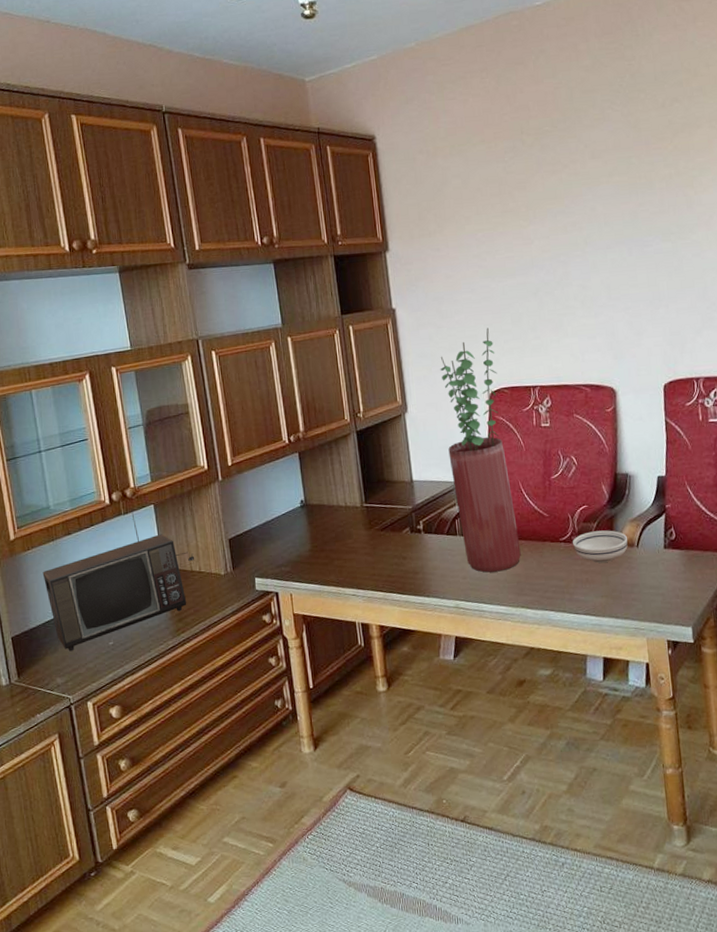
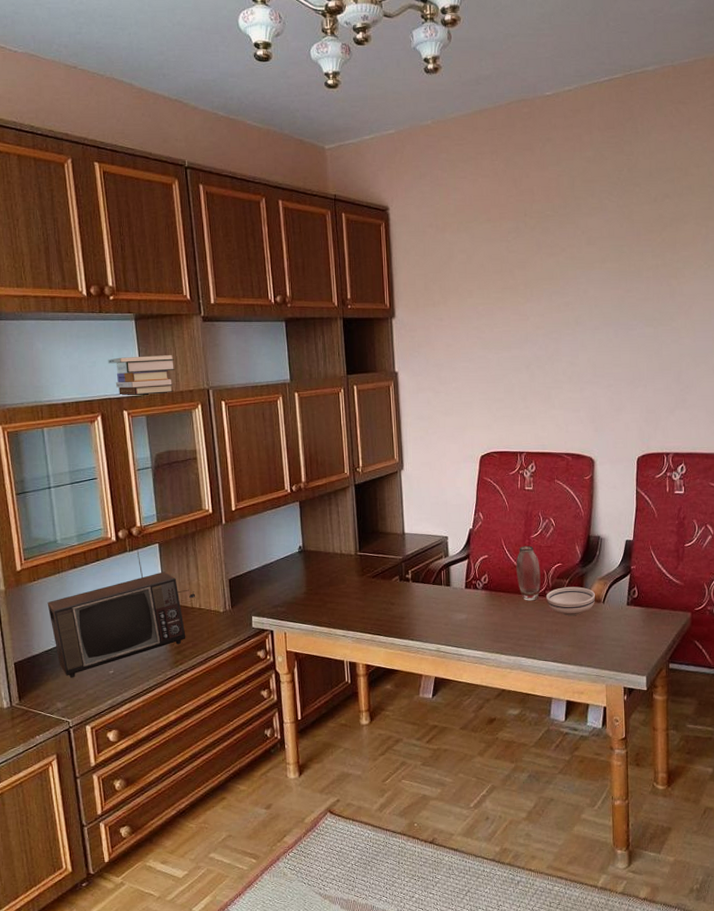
books: none [93,306,163,351] -> present [108,355,175,395]
vase: present [440,328,521,573] -> none [436,395,499,620]
vase: none [536,487,566,549] -> present [516,545,541,601]

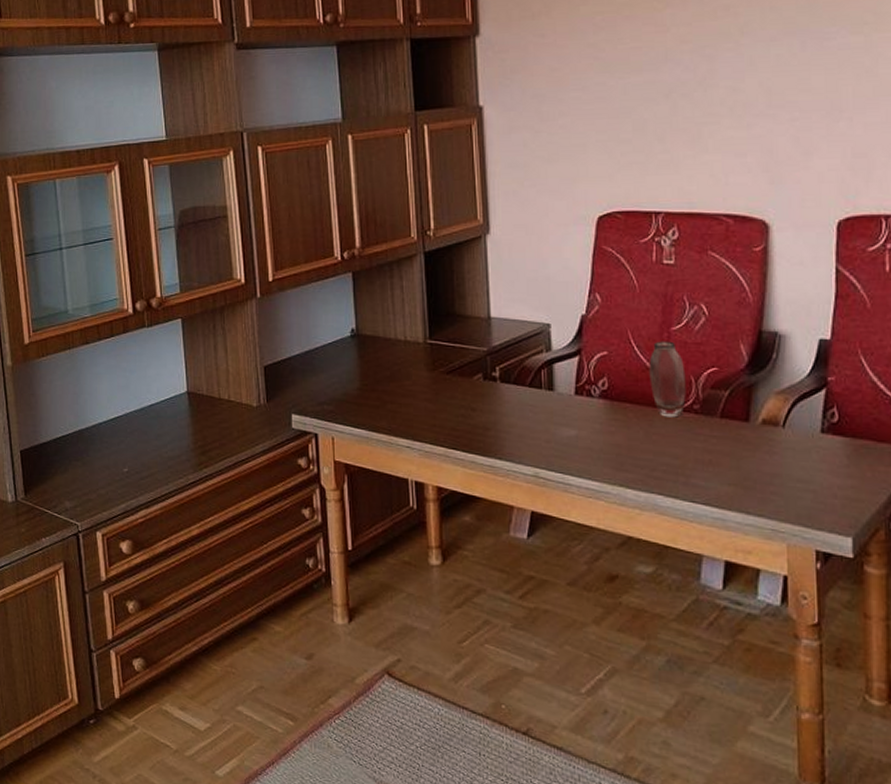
television: present [47,549,196,678] -> none [56,325,224,474]
books: present [108,355,175,395] -> none [127,91,204,140]
bowl: present [545,586,596,616] -> none [693,401,771,442]

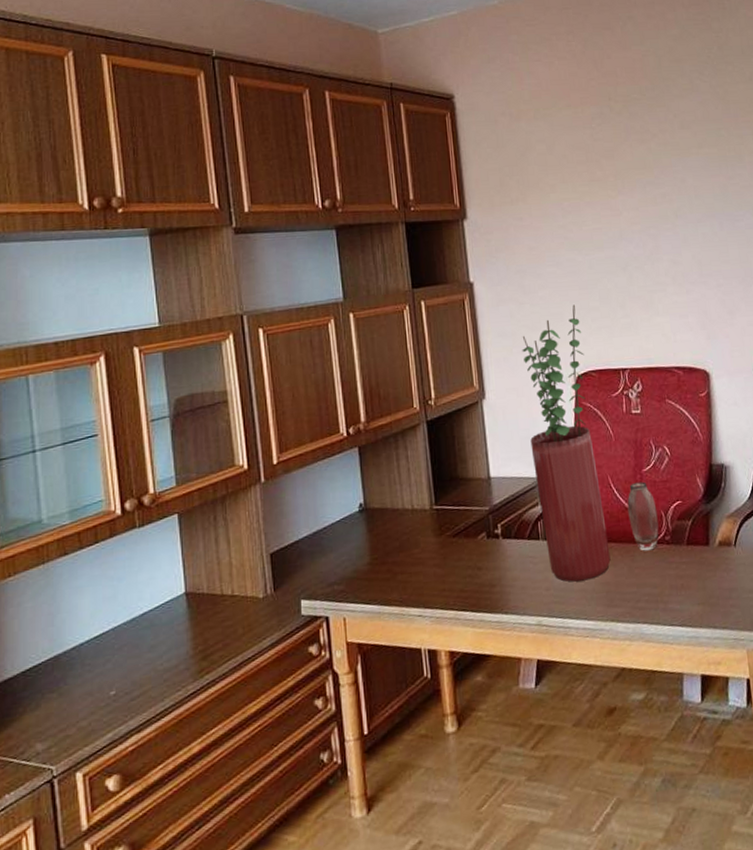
vase: none [534,135,624,439] -> present [522,304,611,582]

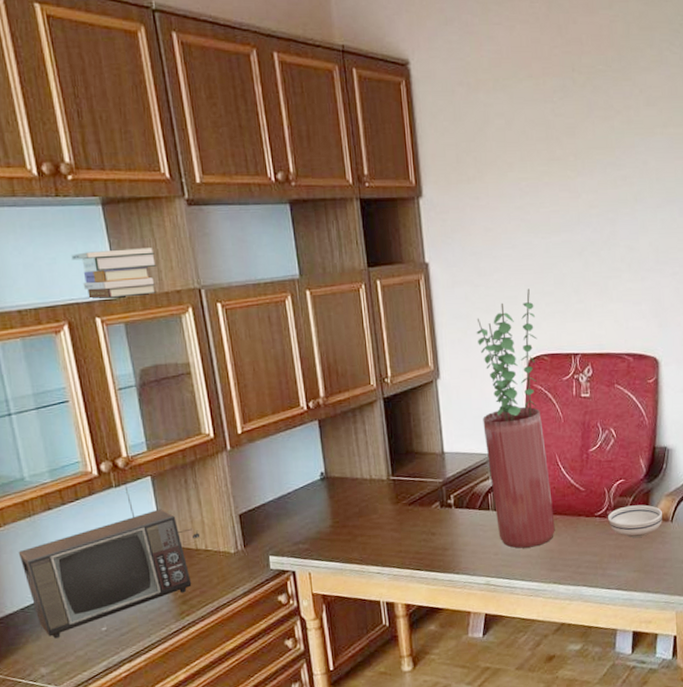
television: none [26,524,227,707] -> present [18,484,201,639]
books: none [114,276,200,328] -> present [71,248,157,299]
vase: present [627,481,659,551] -> none [573,461,602,524]
bowl: none [665,528,725,566] -> present [607,504,663,538]

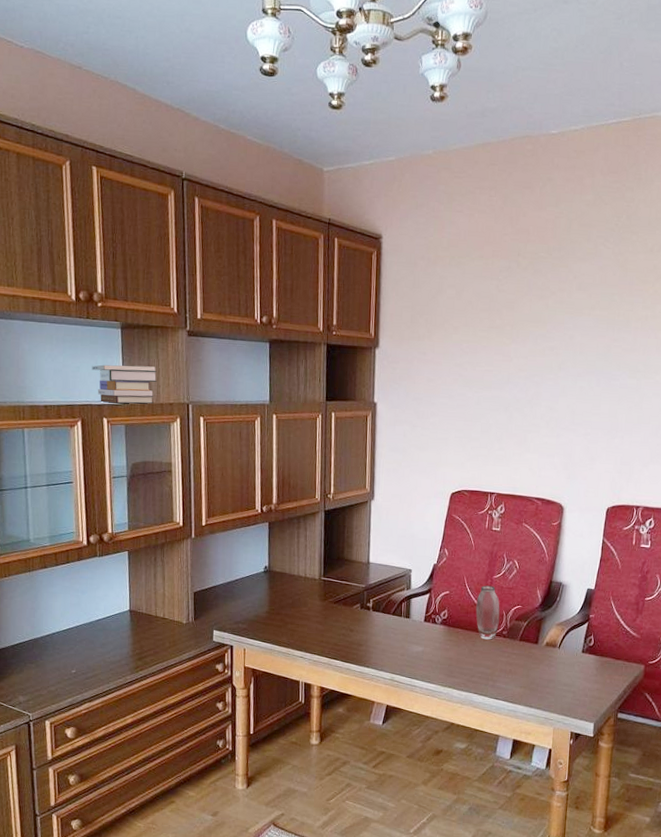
television: present [18,484,201,639] -> none [16,555,161,674]
vase: present [476,288,555,549] -> none [405,433,462,654]
vase: none [573,461,602,524] -> present [475,585,500,640]
bowl: present [607,504,663,538] -> none [502,629,552,658]

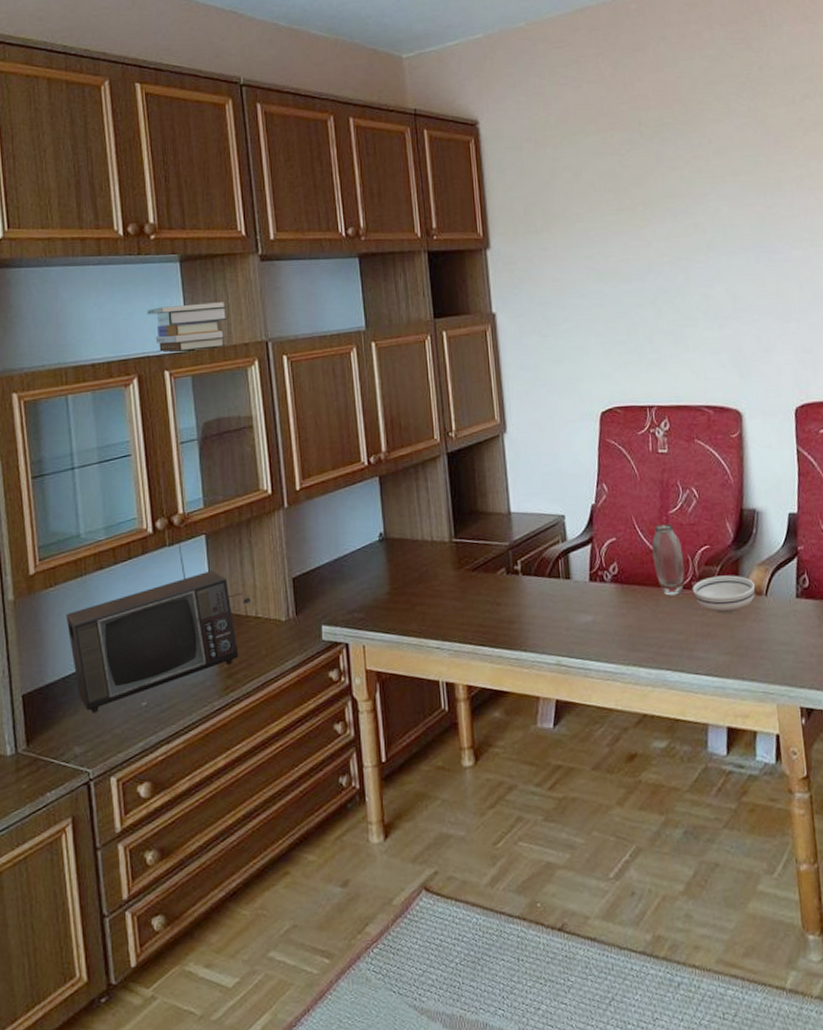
television: none [16,555,161,674] -> present [66,543,251,714]
bowl: none [502,629,552,658] -> present [692,575,756,614]

